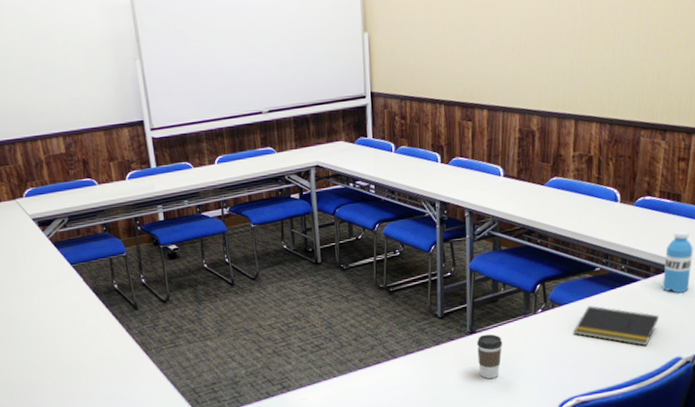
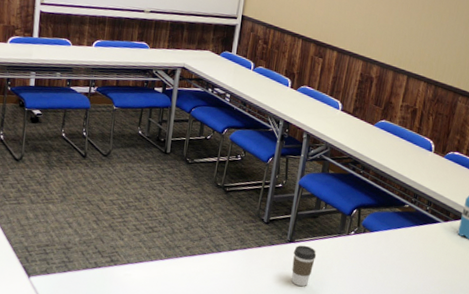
notepad: present [574,306,659,346] -> none [378,237,451,280]

